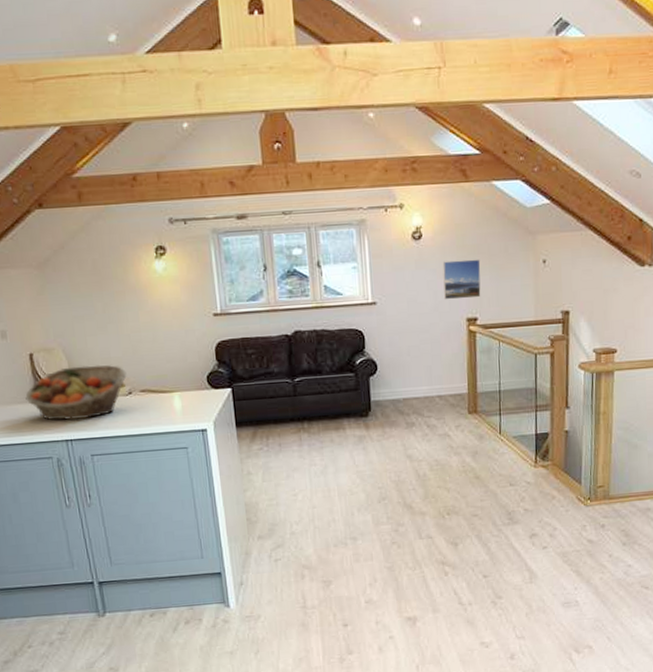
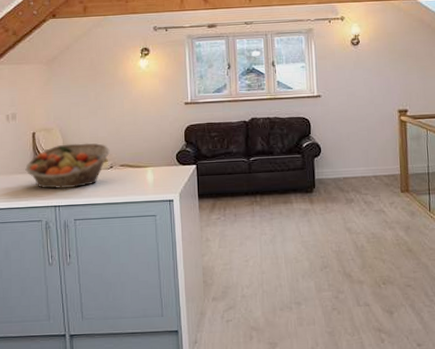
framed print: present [442,259,481,300] -> none [377,61,410,95]

